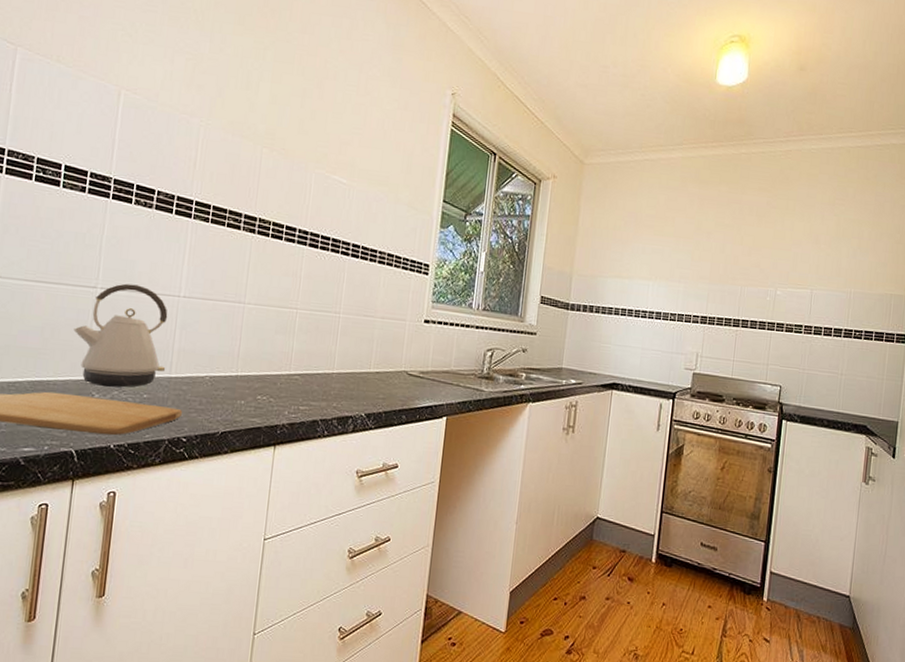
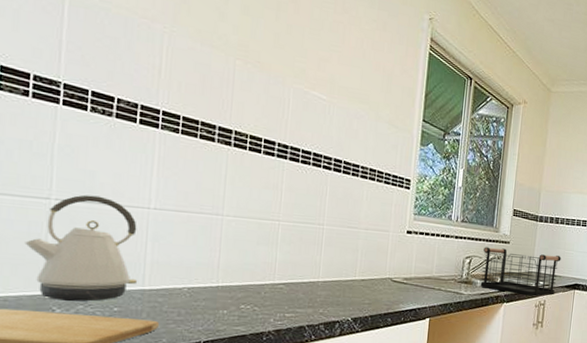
dish rack: none [503,338,596,396] -> present [480,247,561,297]

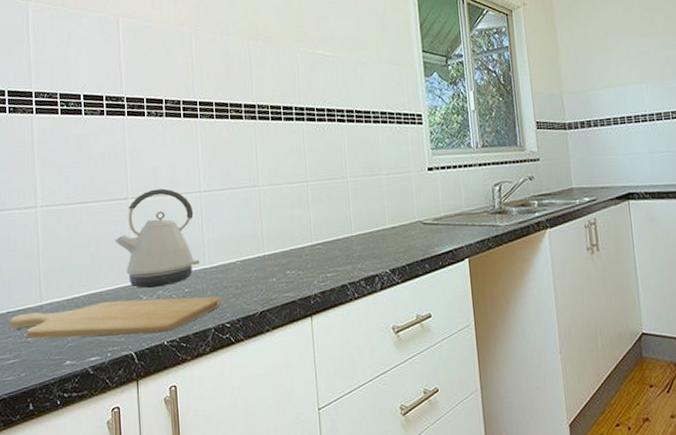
dish rack: present [480,247,561,297] -> none [512,164,605,217]

